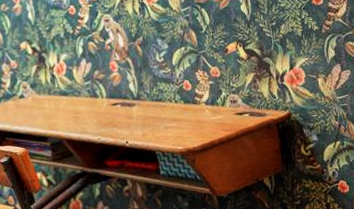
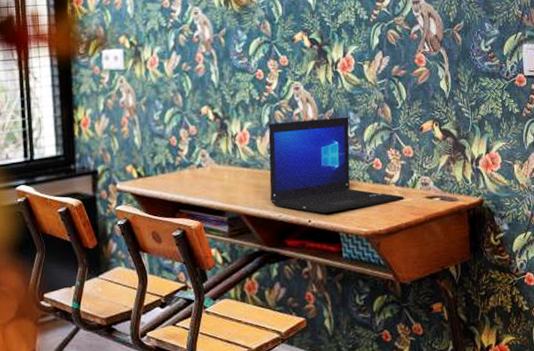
laptop: none [83,43,215,135] -> present [268,116,404,214]

